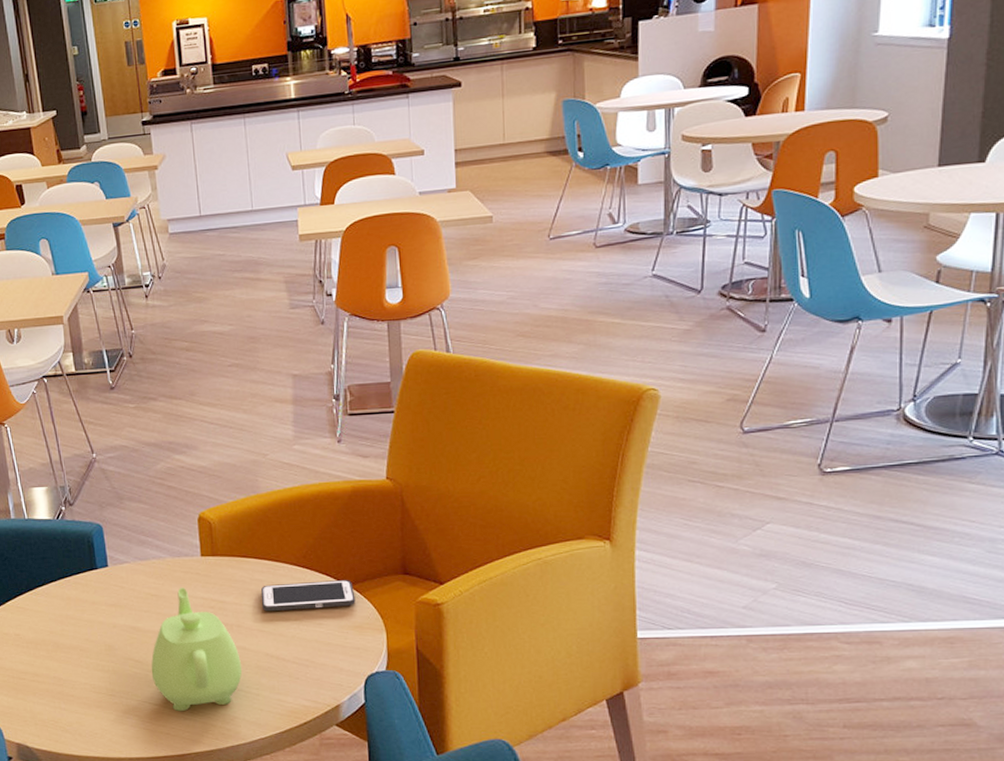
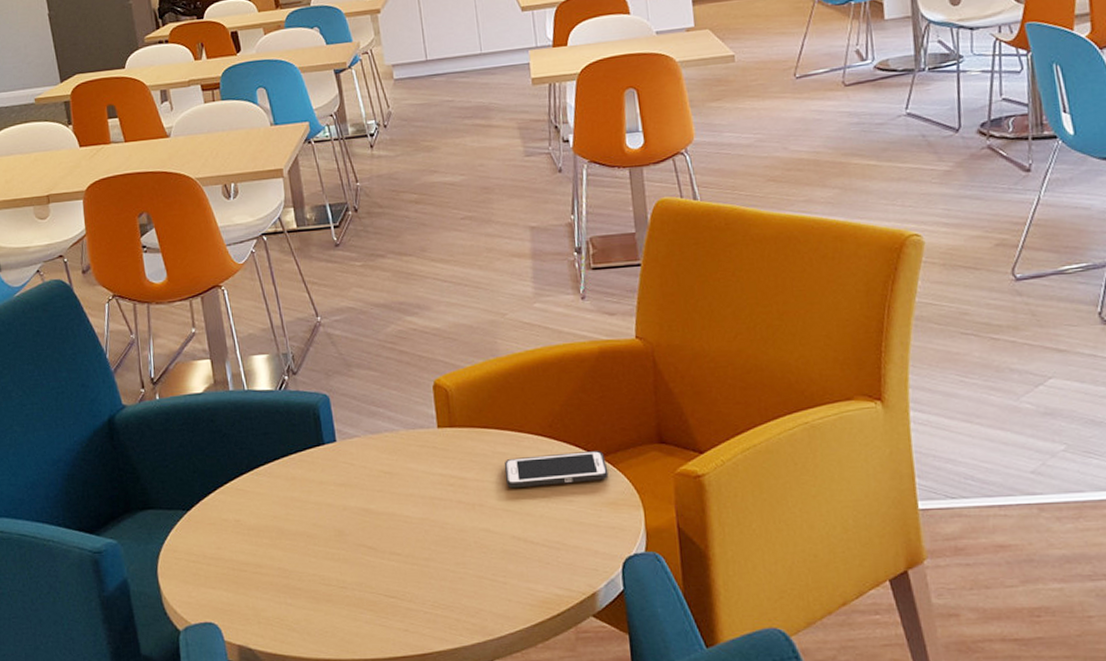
teapot: present [151,588,243,712] -> none [386,464,487,605]

